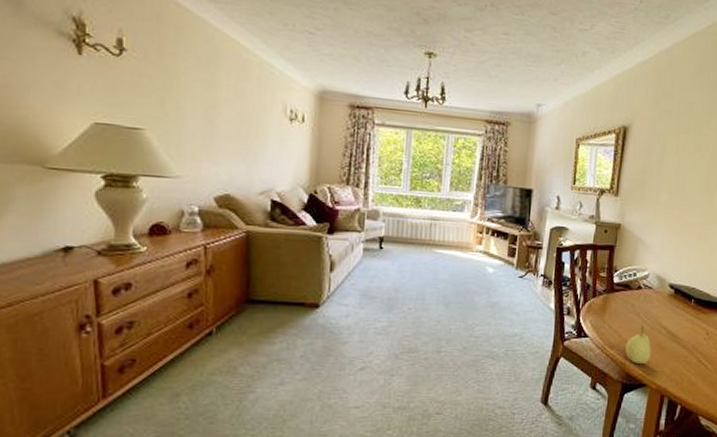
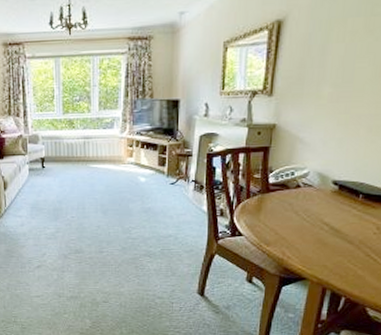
fruit: present [625,326,652,365] -> none [283,223,313,260]

